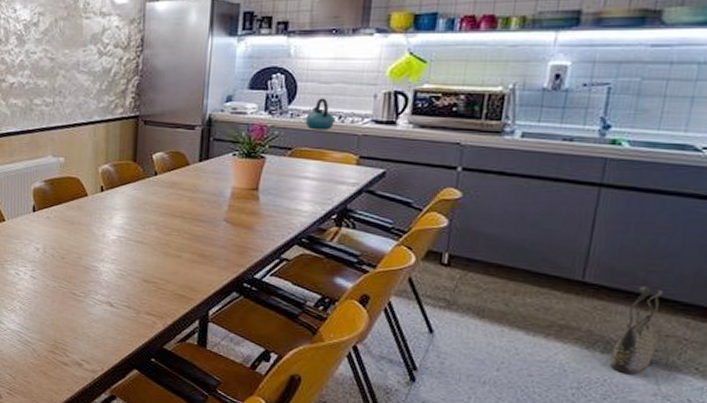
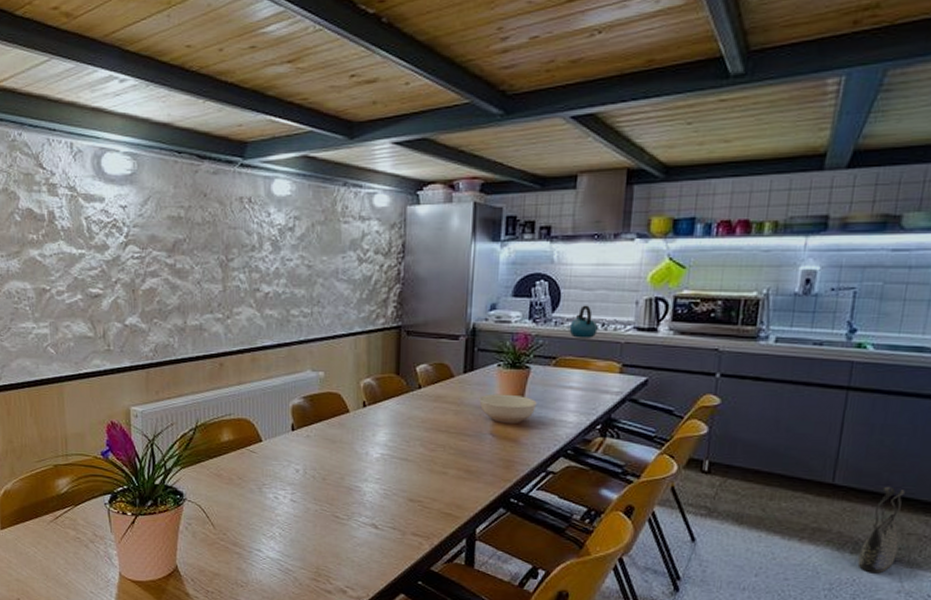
bowl: none [214,182,272,212] -> present [479,393,537,424]

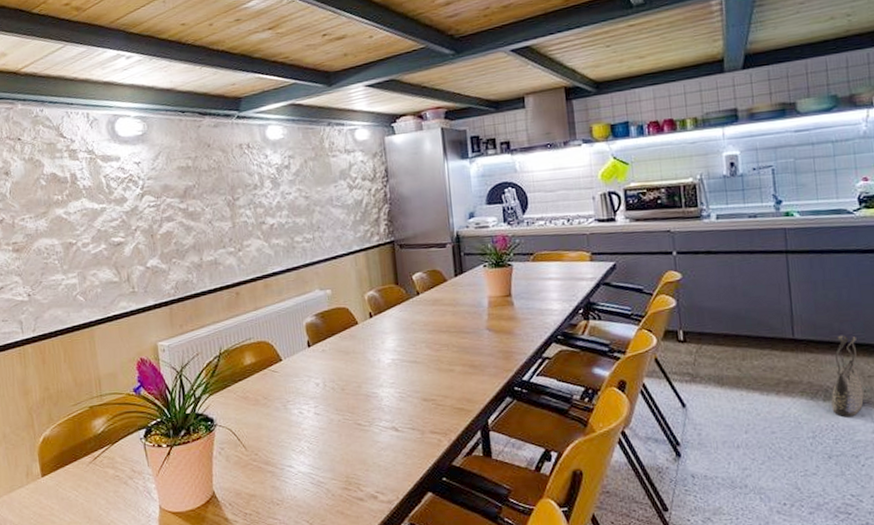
bowl: present [479,393,537,424] -> none [472,290,524,318]
kettle: present [569,305,598,338] -> none [539,205,565,235]

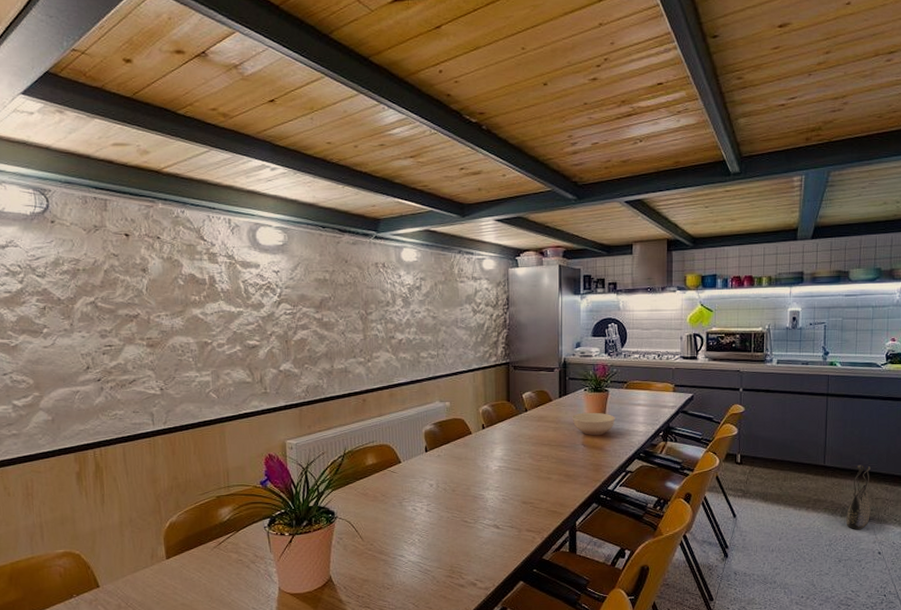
bowl: none [472,290,524,318] -> present [572,412,615,436]

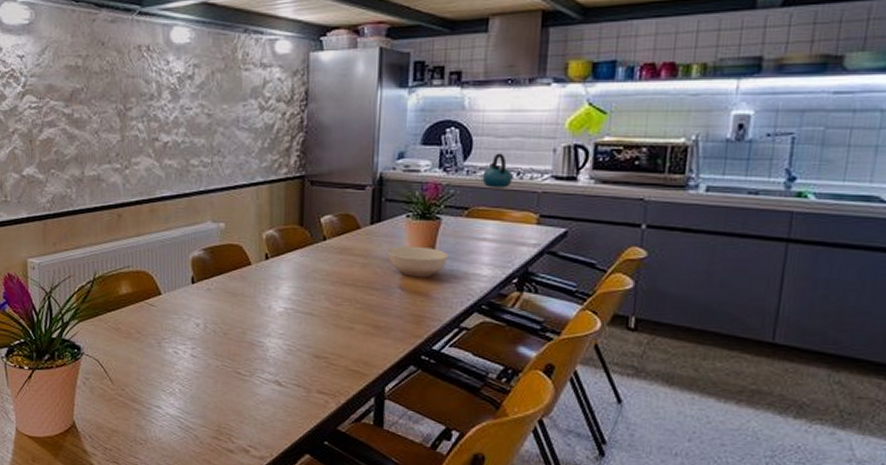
kettle: none [635,341,655,367] -> present [482,153,513,188]
tote bag: present [846,464,871,530] -> none [802,346,854,441]

